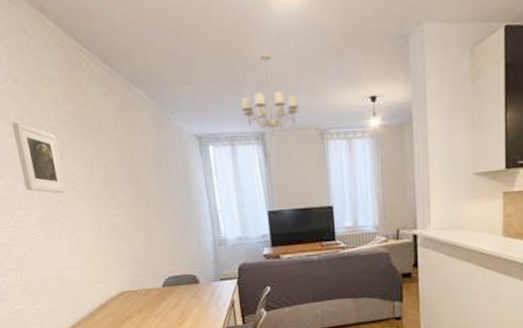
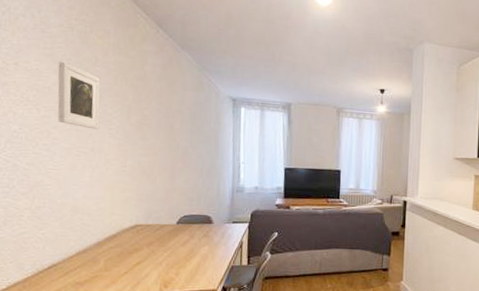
chandelier: present [241,54,299,135] -> none [274,43,323,107]

